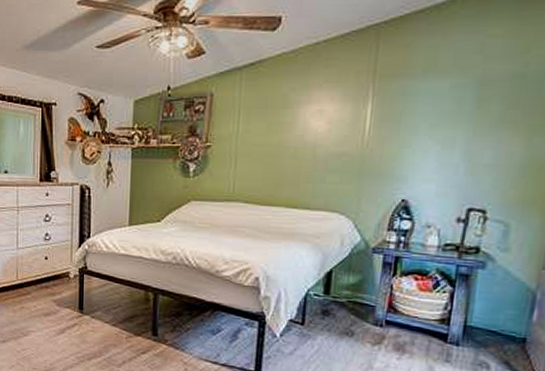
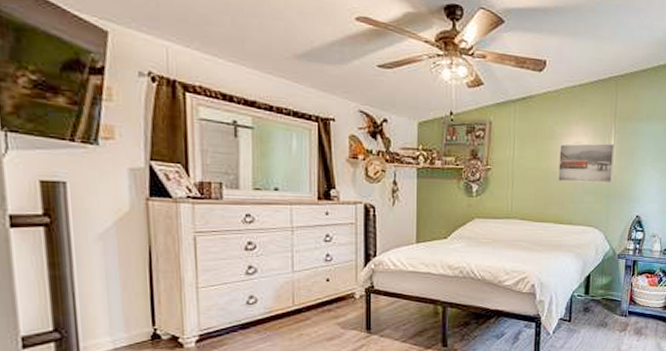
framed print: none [292,109,373,159] -> present [558,143,615,184]

